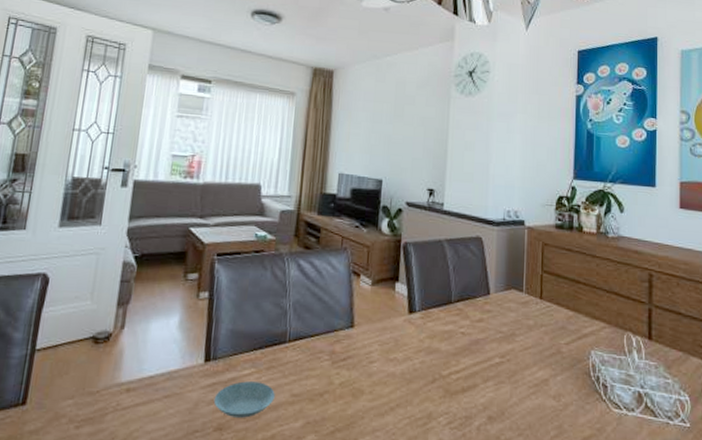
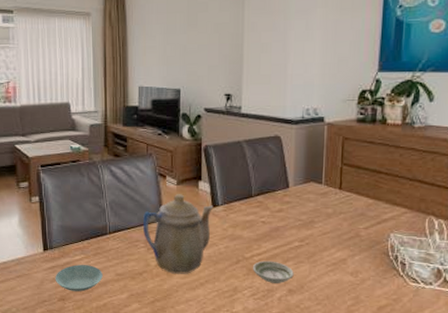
teapot: none [329,296,410,396] -> present [143,194,214,274]
saucer: none [450,379,494,409] -> present [253,260,294,283]

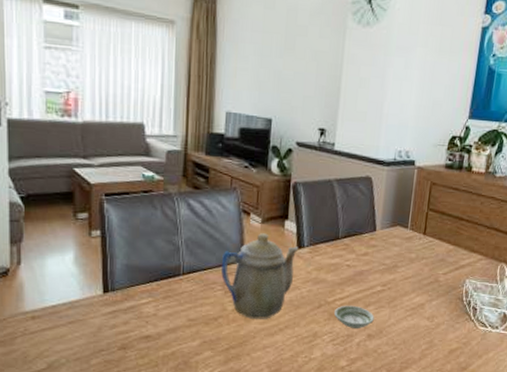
saucer: present [55,265,103,292] -> none [115,309,173,339]

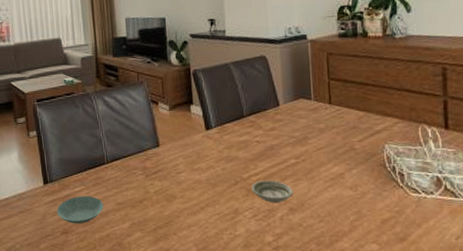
saucer: none [115,309,173,339] -> present [56,196,104,224]
teapot: present [221,233,299,319] -> none [139,119,207,199]

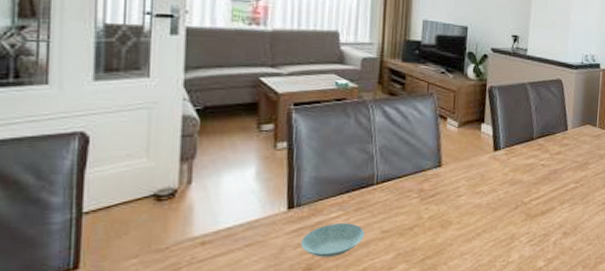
saucer: present [252,180,293,203] -> none [531,204,569,227]

